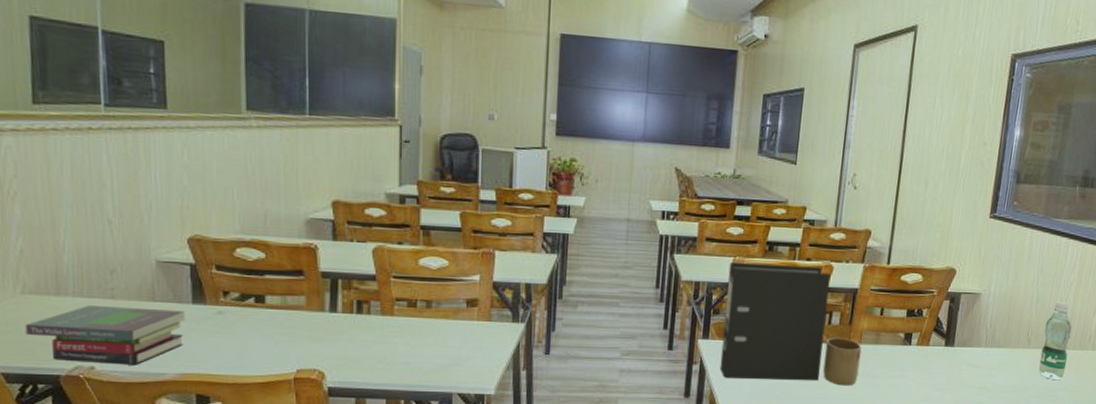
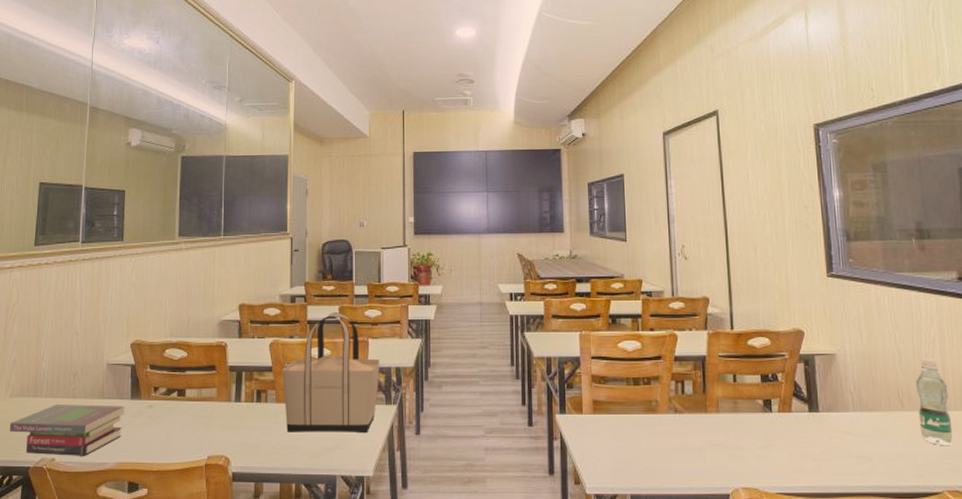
shopping bag: none [388,218,508,350] -> present [282,312,380,432]
binder: present [719,263,831,381] -> none [576,337,681,455]
mug: present [822,337,862,386] -> none [682,406,722,459]

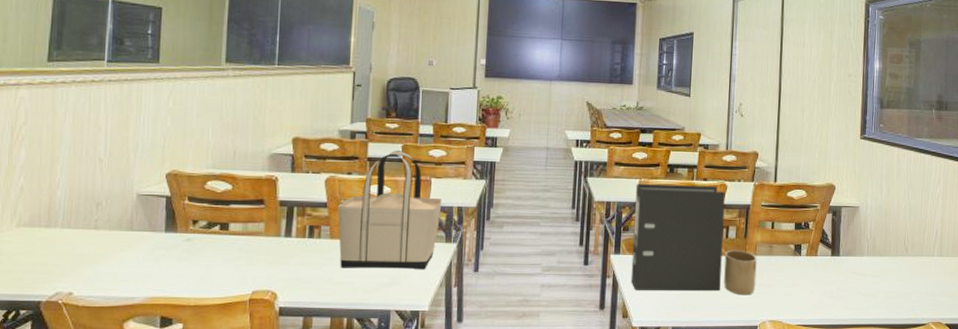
books: present [9,405,125,456] -> none [15,236,158,290]
binder: none [576,337,681,455] -> present [630,184,726,292]
mug: none [682,406,722,459] -> present [723,249,757,295]
bottle: present [916,358,953,446] -> none [917,212,944,286]

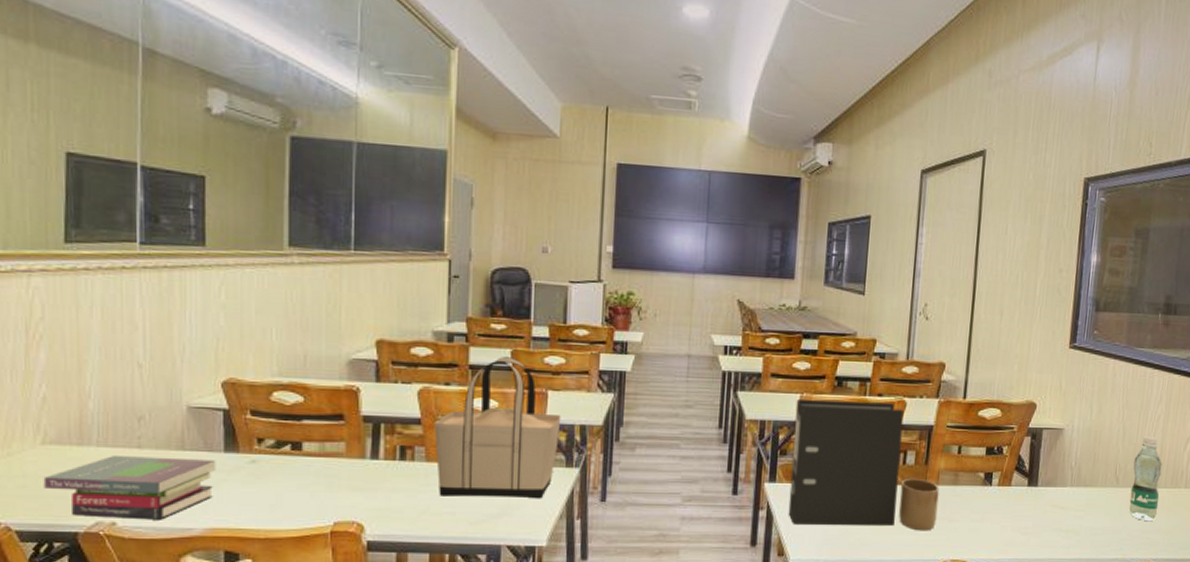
books: none [15,236,158,290] -> present [43,456,216,520]
bottle: none [917,212,944,286] -> present [1129,436,1162,522]

